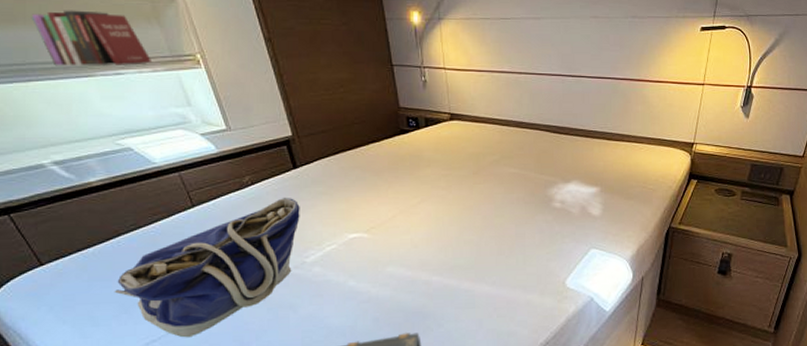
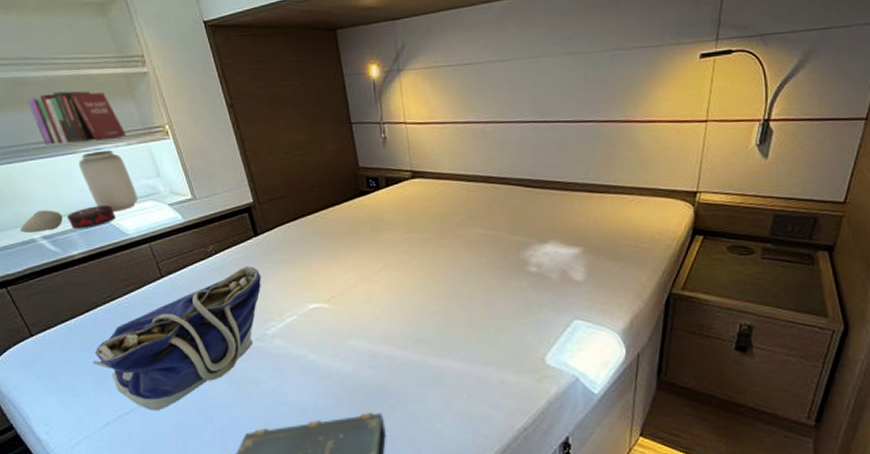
seashell: none [25,134,77,158] -> present [20,210,63,234]
decorative box: none [82,132,141,156] -> present [66,205,116,230]
vase: none [95,75,166,141] -> present [78,149,139,213]

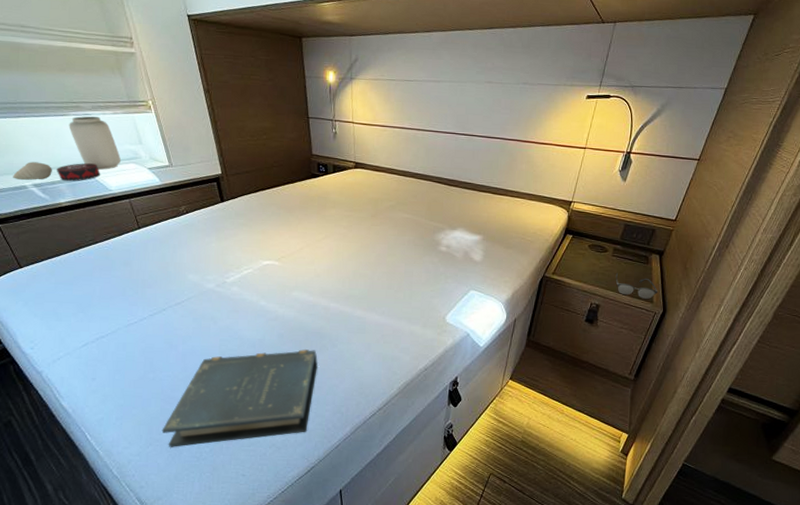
books: present [27,91,127,146] -> none [22,59,114,108]
tote bag: present [92,266,261,411] -> none [74,225,224,337]
eyeglasses: none [770,281,834,314] -> present [615,273,658,300]

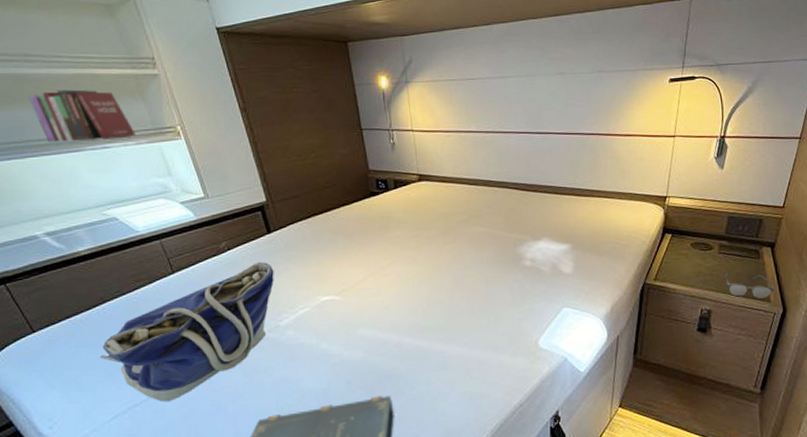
seashell: present [13,162,52,181] -> none [21,207,67,230]
books: none [22,59,114,108] -> present [28,89,137,143]
decorative box: present [56,163,101,182] -> none [71,203,125,227]
vase: present [68,116,122,171] -> none [85,148,149,211]
tote bag: none [74,225,224,337] -> present [99,261,274,402]

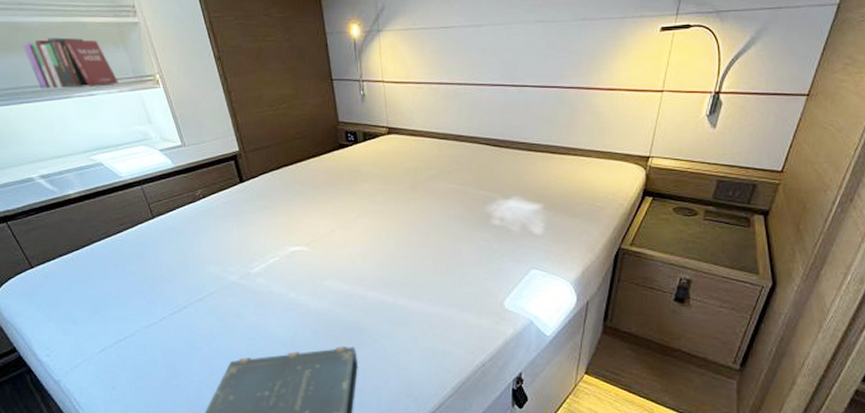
tote bag: present [99,261,274,402] -> none [88,210,246,339]
eyeglasses: present [725,272,775,300] -> none [709,240,765,271]

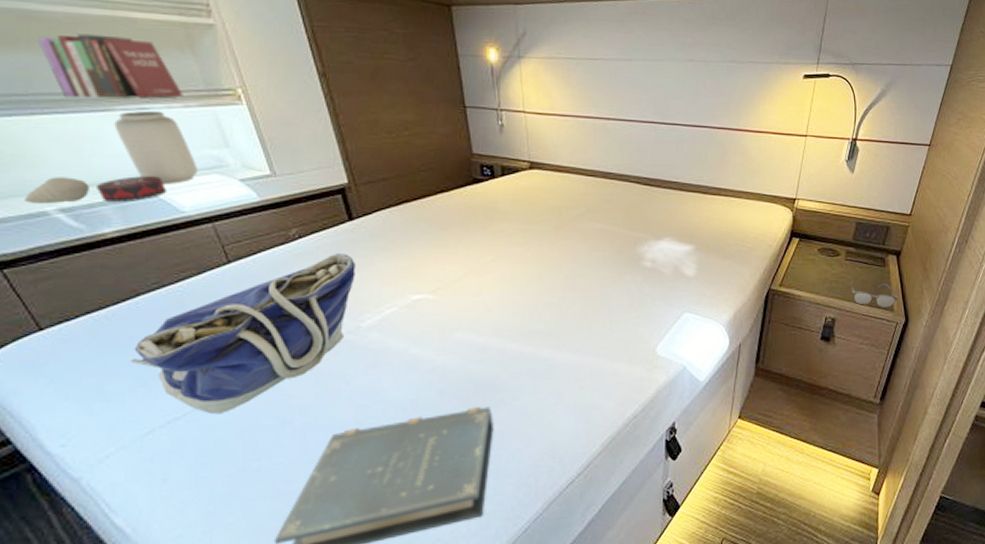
seashell: none [19,151,59,173] -> present [25,177,89,205]
decorative box: none [62,149,110,171] -> present [95,176,168,203]
vase: none [73,96,131,156] -> present [114,110,199,186]
tote bag: none [88,210,246,339] -> present [129,252,356,415]
eyeglasses: none [709,240,765,271] -> present [850,280,898,309]

